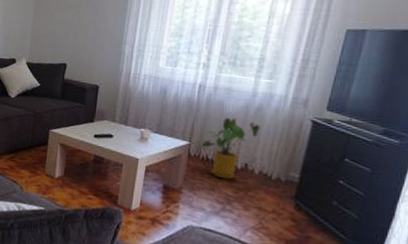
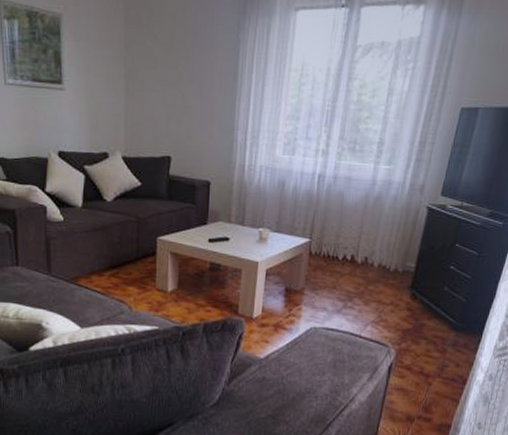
house plant: present [202,117,260,180] -> none [323,209,380,276]

